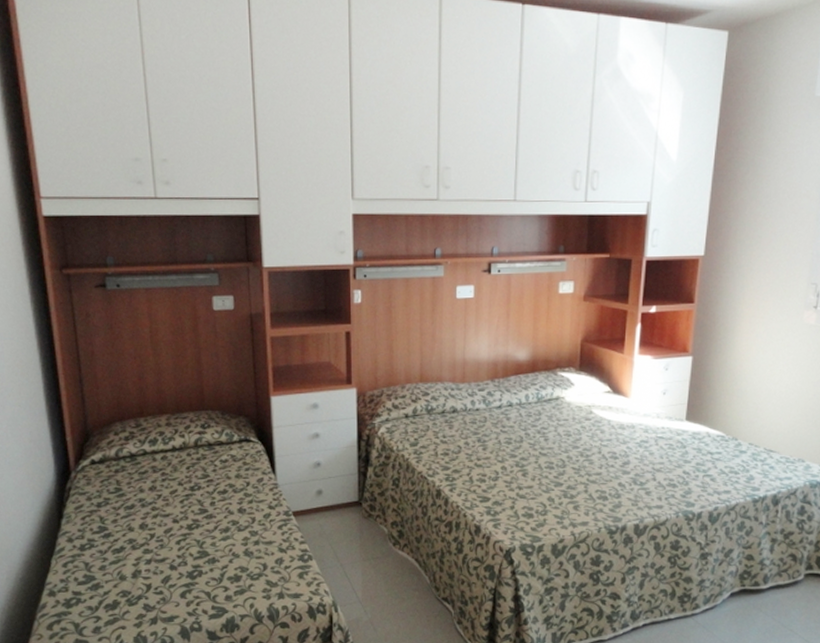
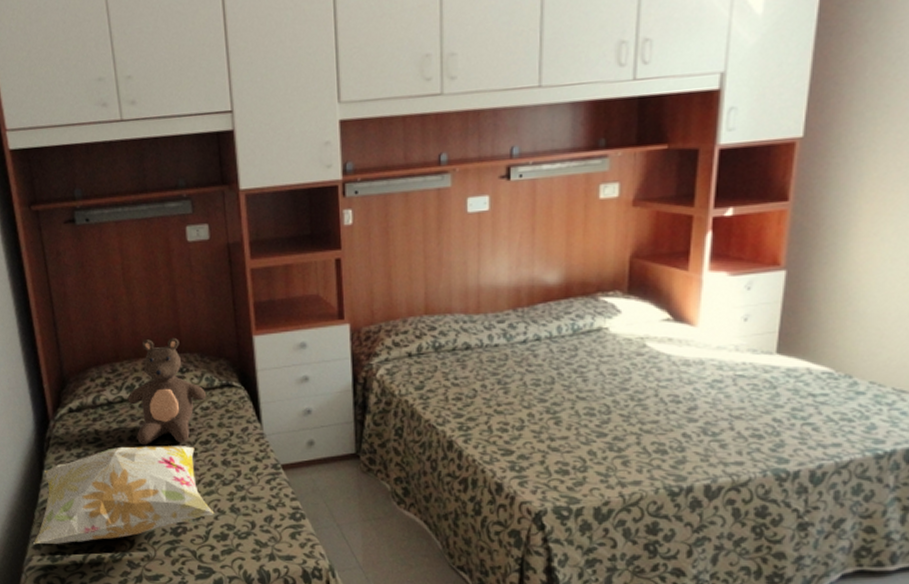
decorative pillow: none [48,495,230,592] -> present [33,446,215,545]
teddy bear: none [150,396,226,494] -> present [127,337,207,445]

